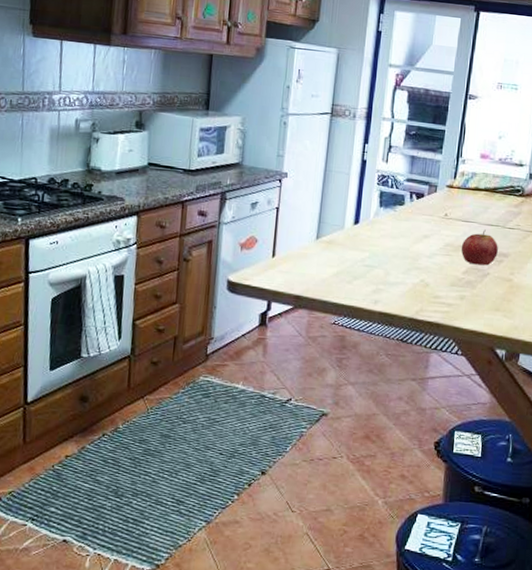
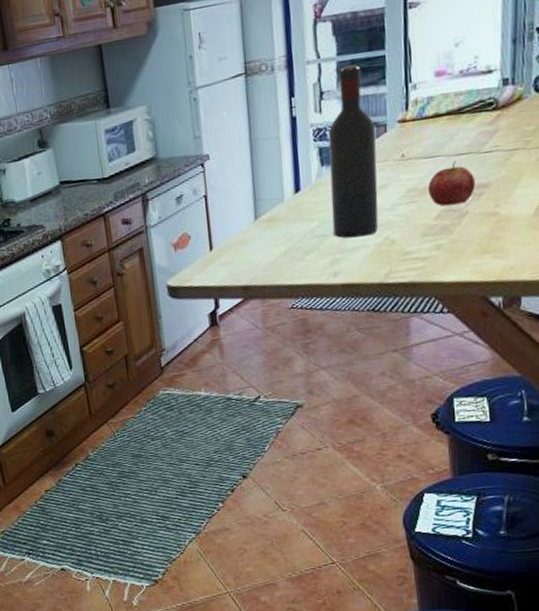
wine bottle: none [380,130,429,275] -> present [328,64,379,238]

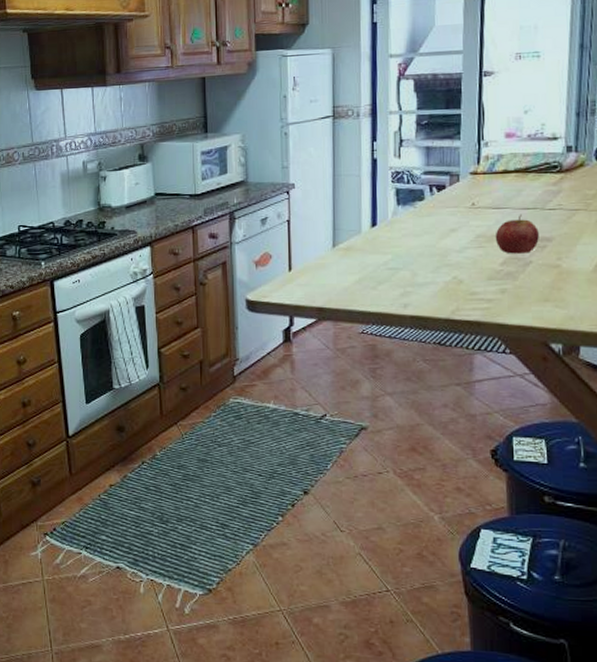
wine bottle: present [328,64,379,238] -> none [405,119,450,274]

